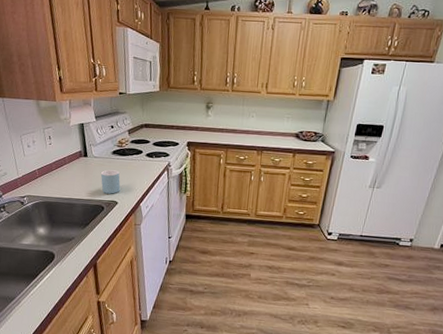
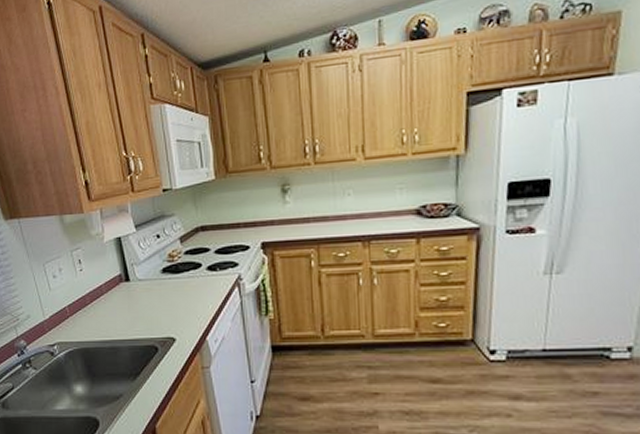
mug: present [100,170,121,194] -> none [149,295,177,328]

